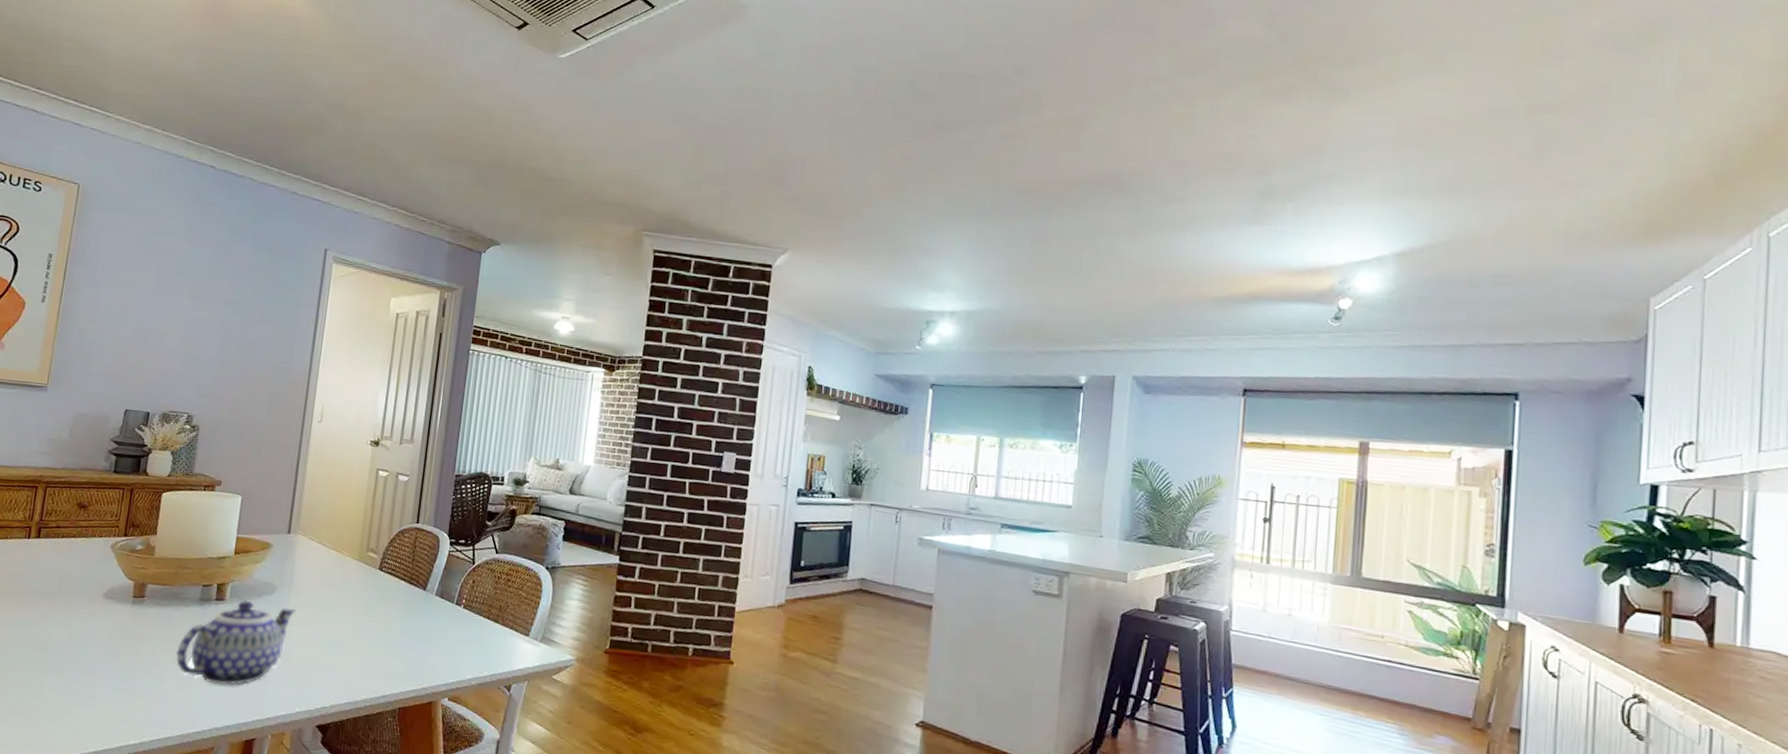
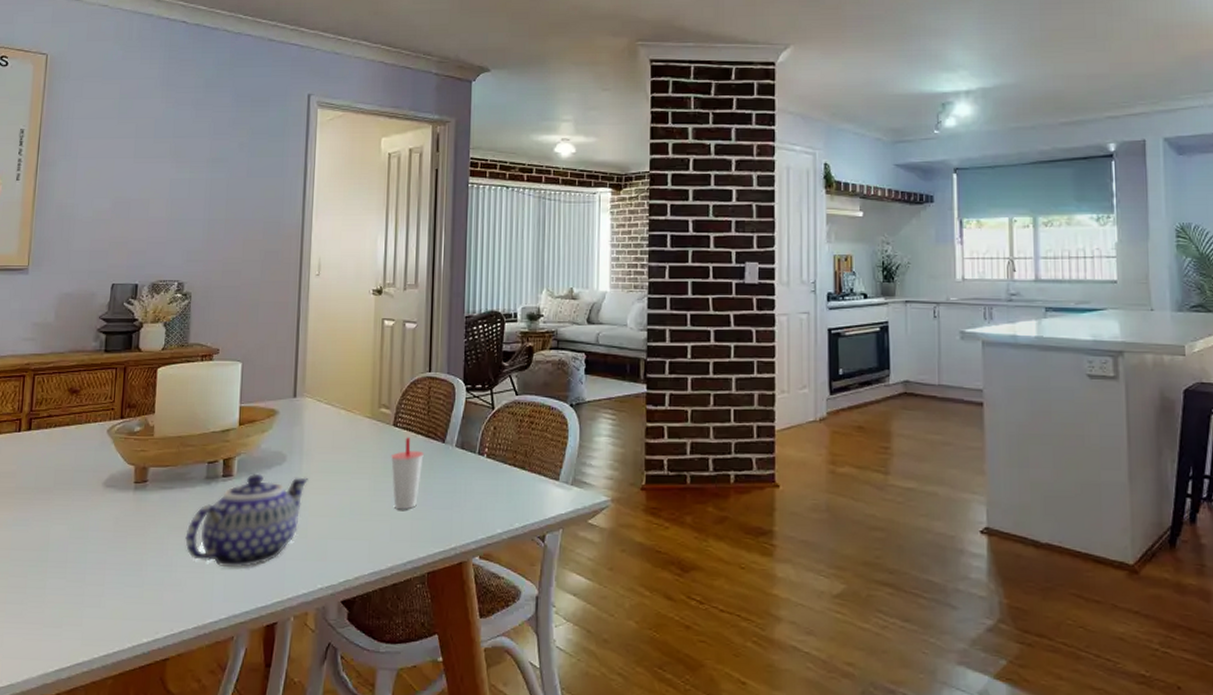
cup: none [373,581,405,649] -> present [390,437,424,510]

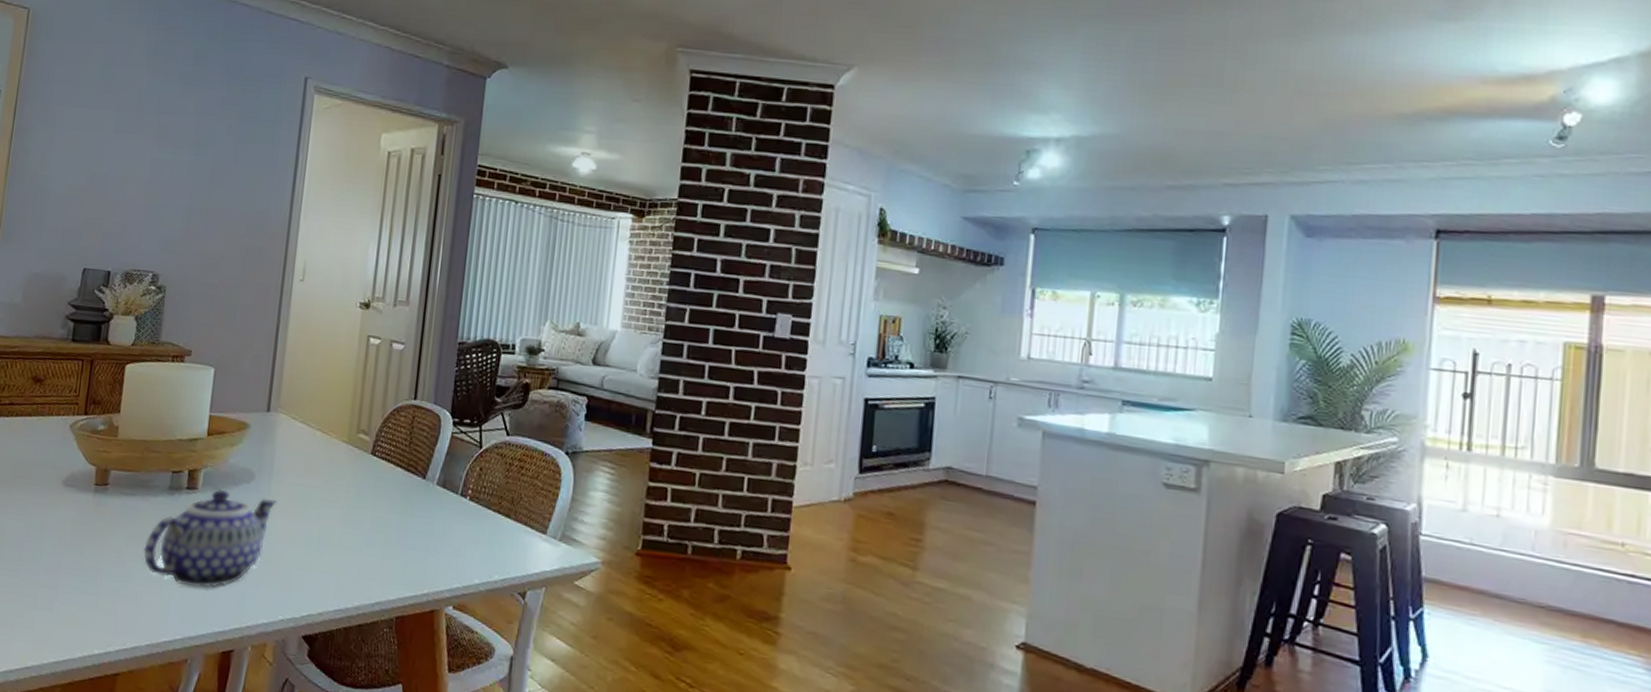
cup: present [390,437,424,510] -> none [365,468,402,547]

